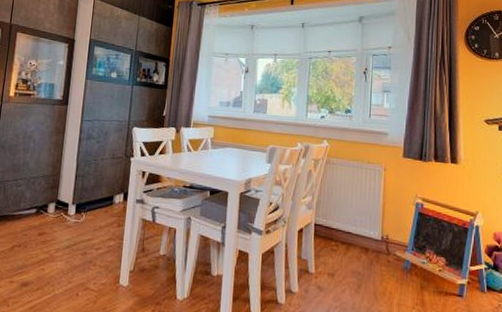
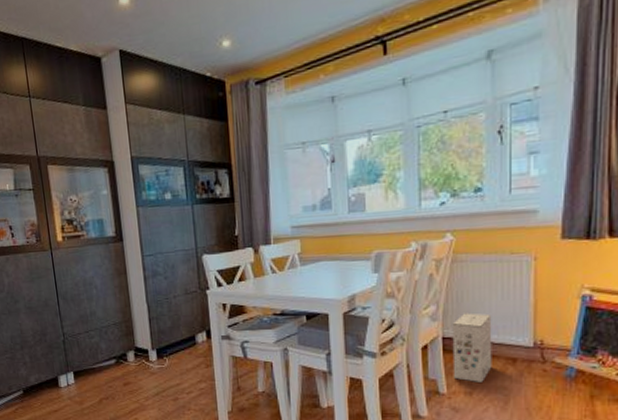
cardboard box: none [320,205,352,266] -> present [452,312,492,382]

